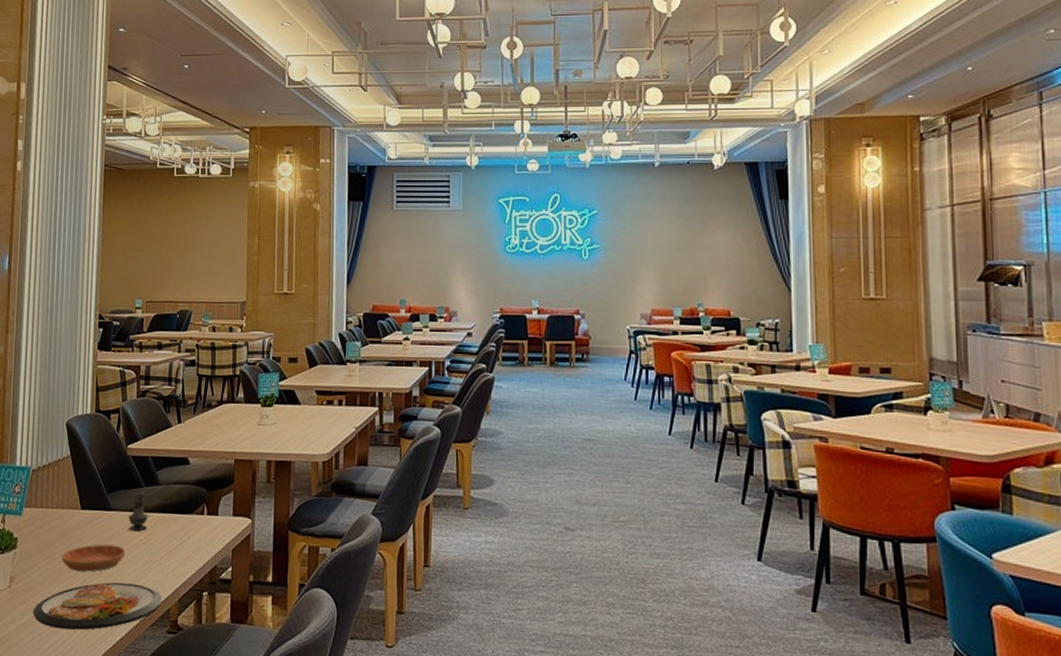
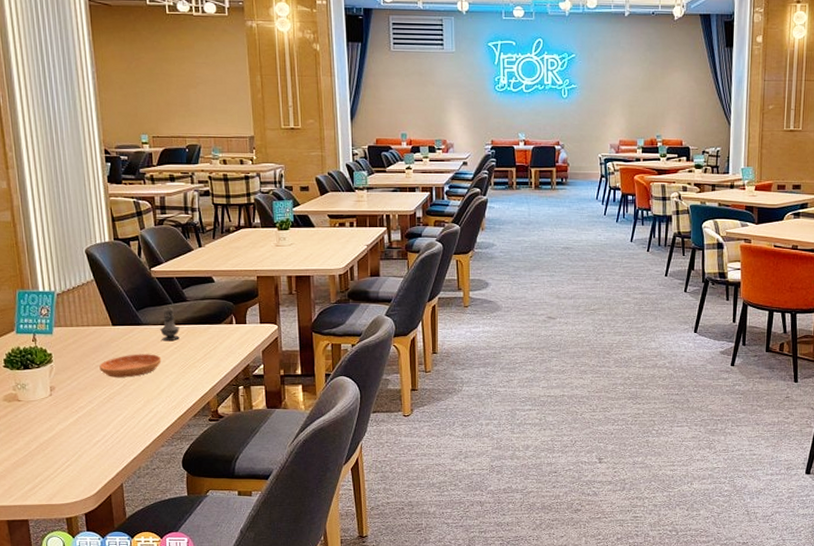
dish: present [33,582,162,631] -> none [78,384,202,426]

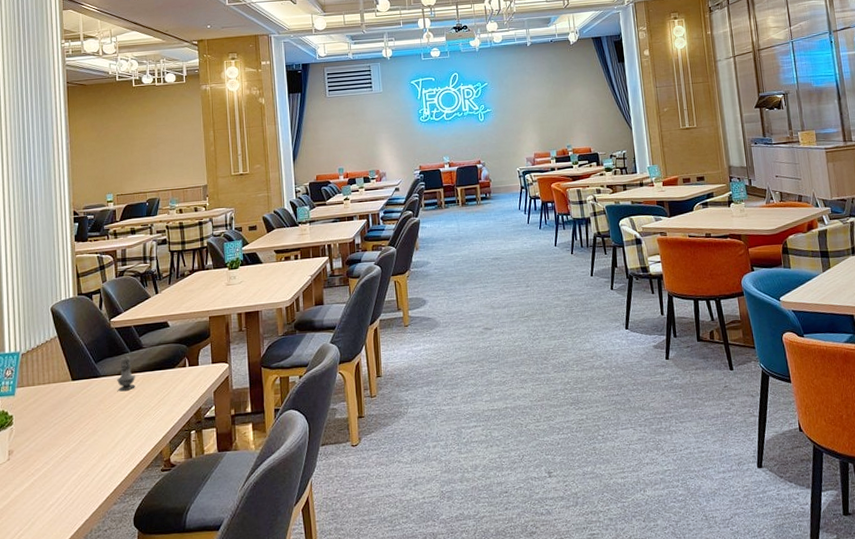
saucer: present [99,354,162,378] -> none [57,406,117,435]

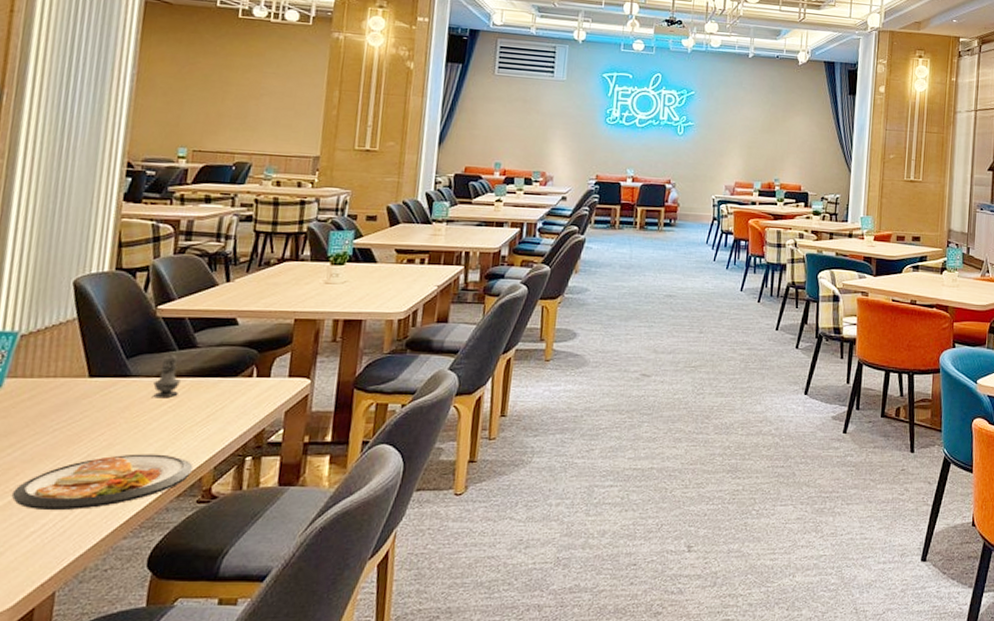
dish: none [34,435,155,488] -> present [12,454,193,511]

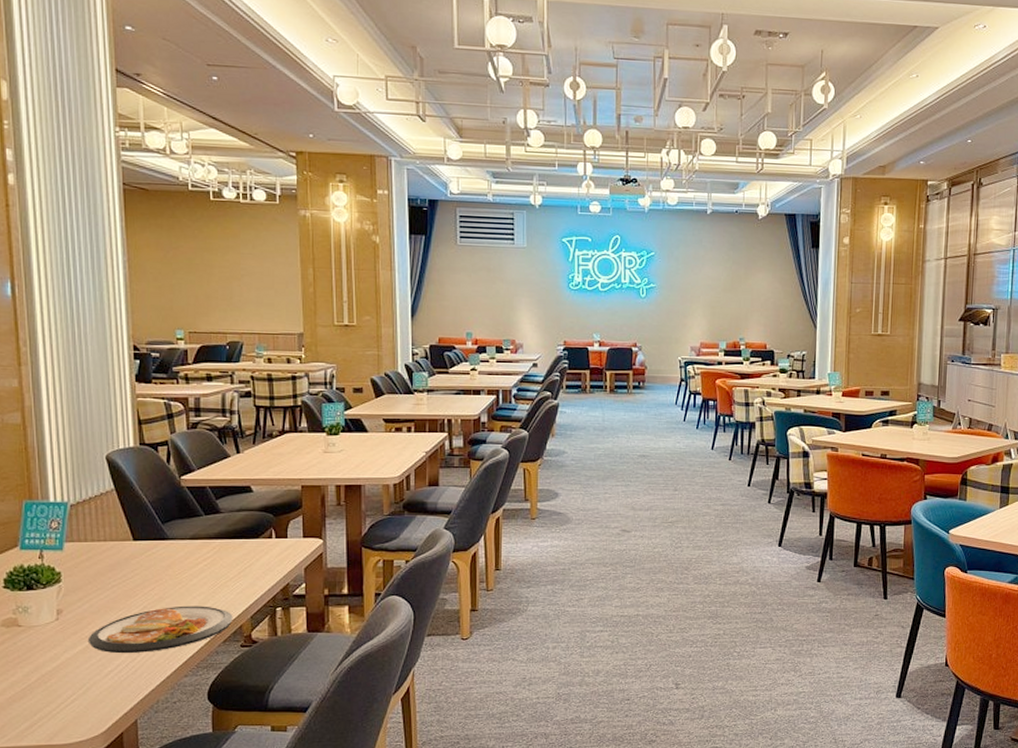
salt shaker: present [153,351,182,399] -> none [188,517,212,558]

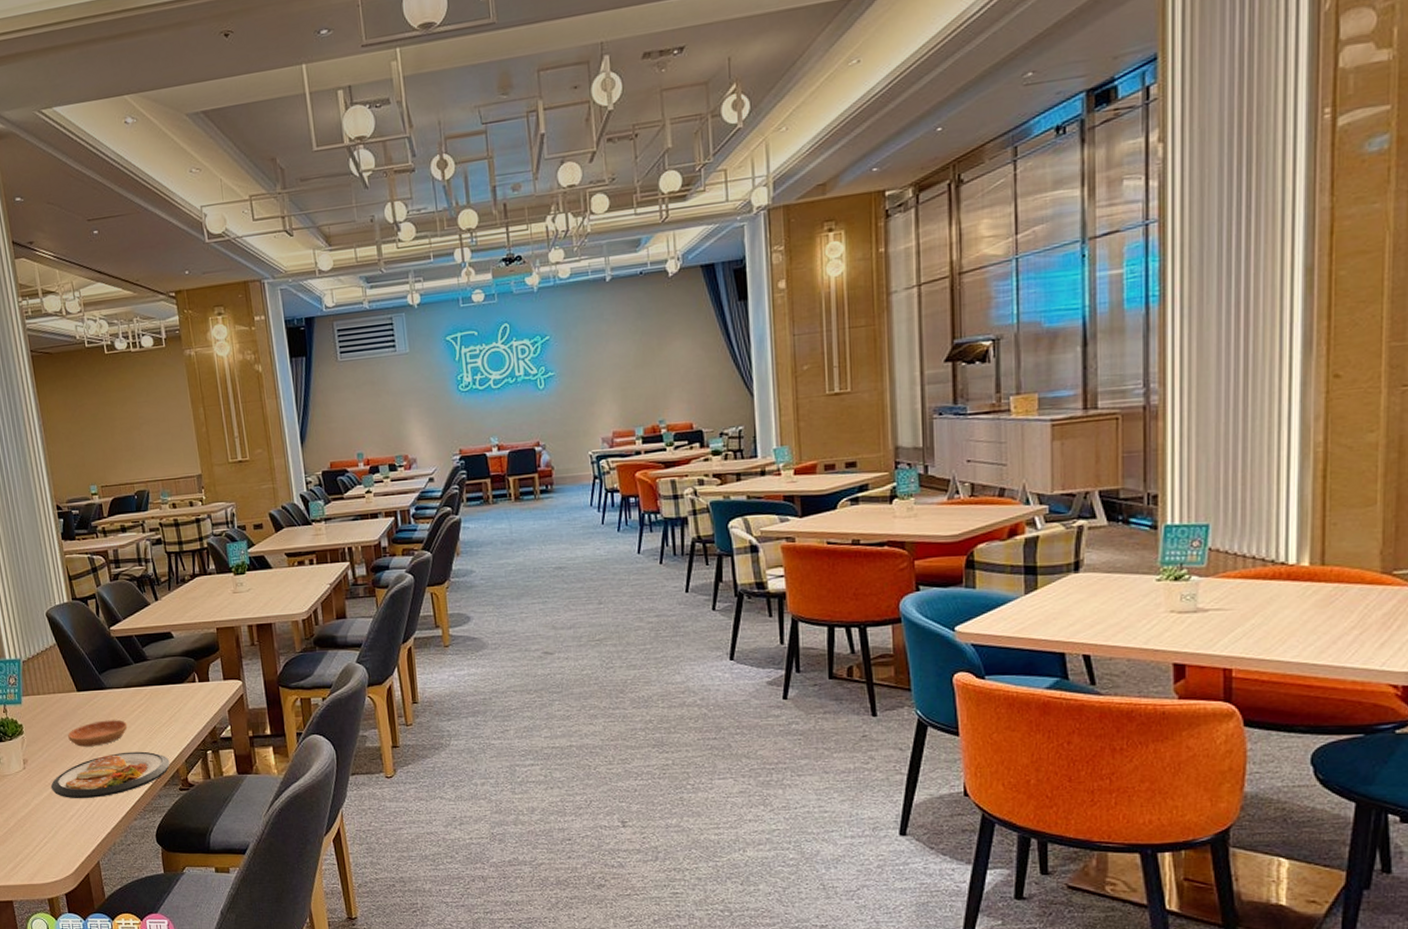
saucer: none [116,572,189,599] -> present [68,720,128,747]

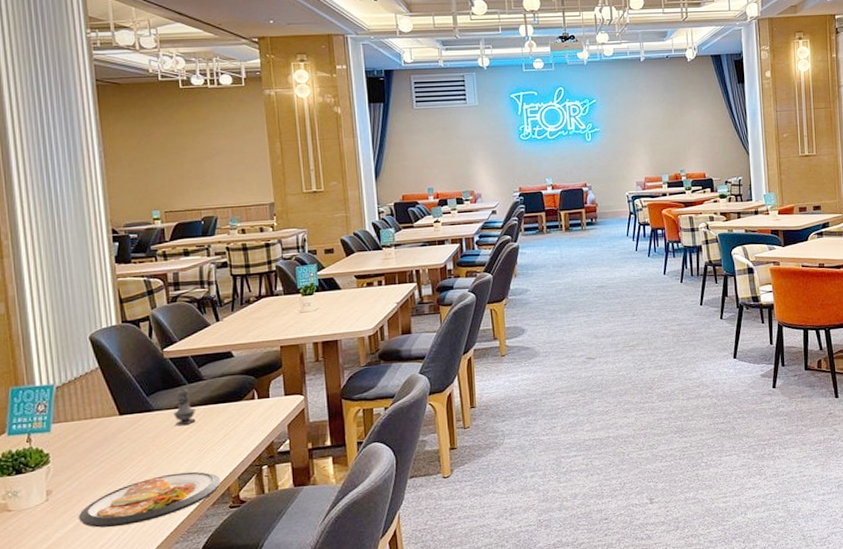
saucer: present [68,720,128,747] -> none [104,441,176,472]
salt shaker: none [123,665,144,706] -> present [173,386,196,426]

